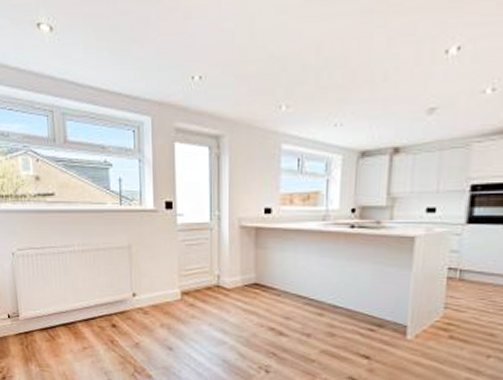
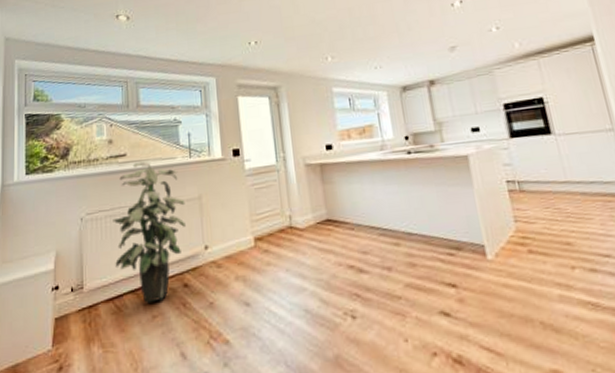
indoor plant: none [43,204,115,337] -> present [112,162,185,304]

